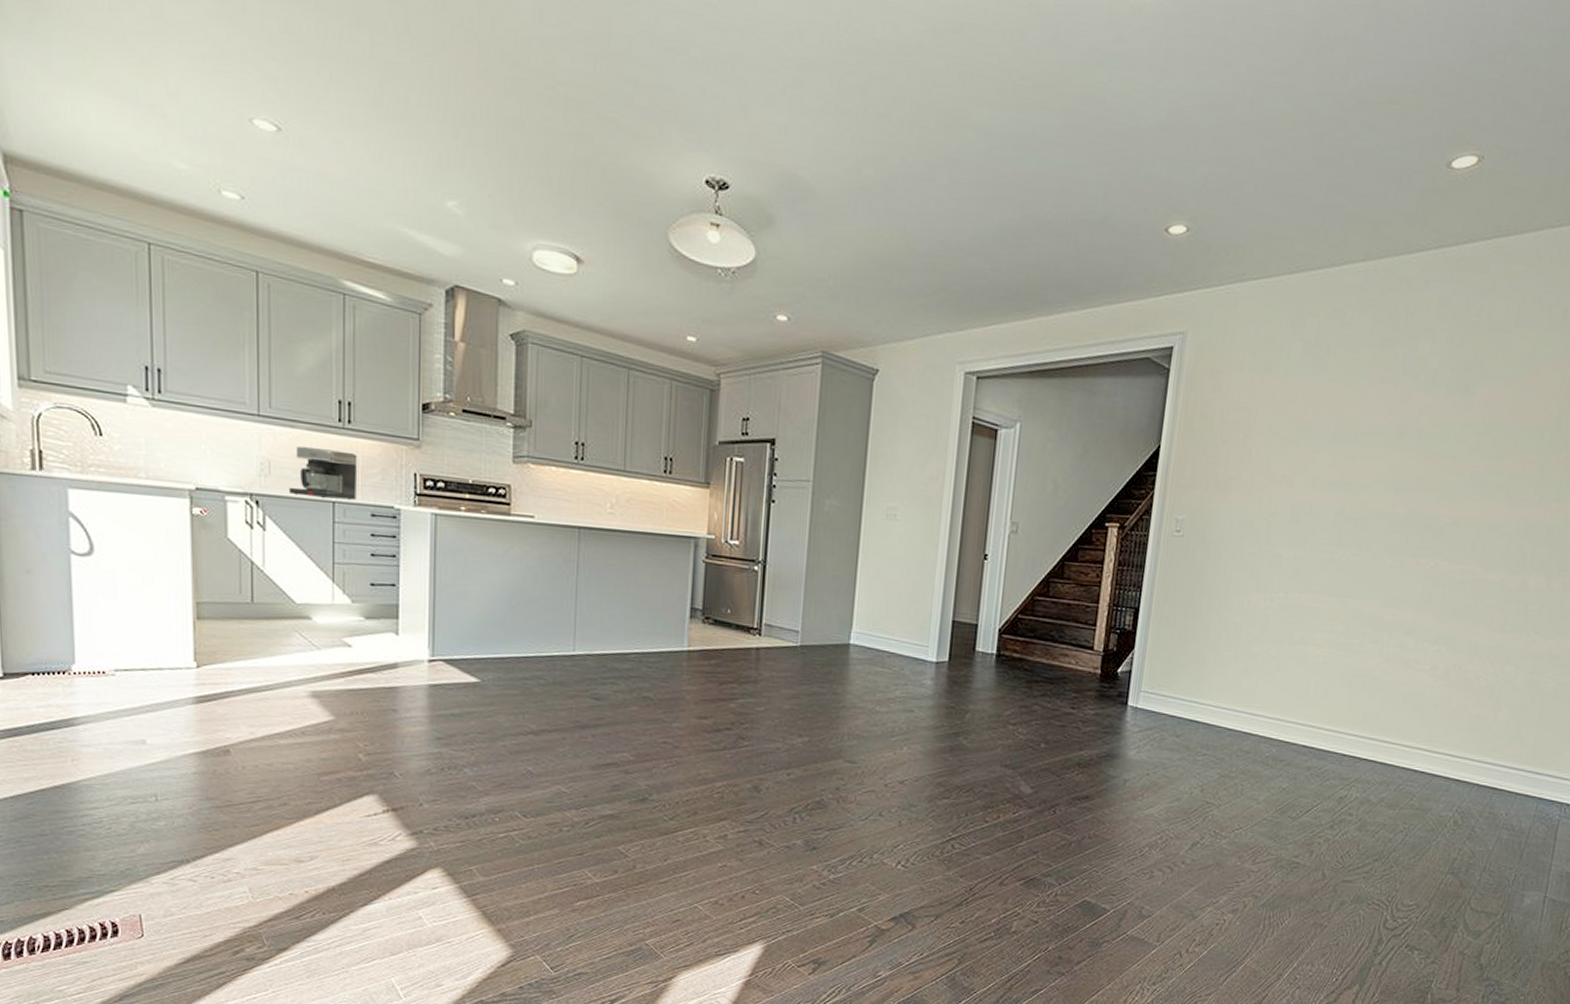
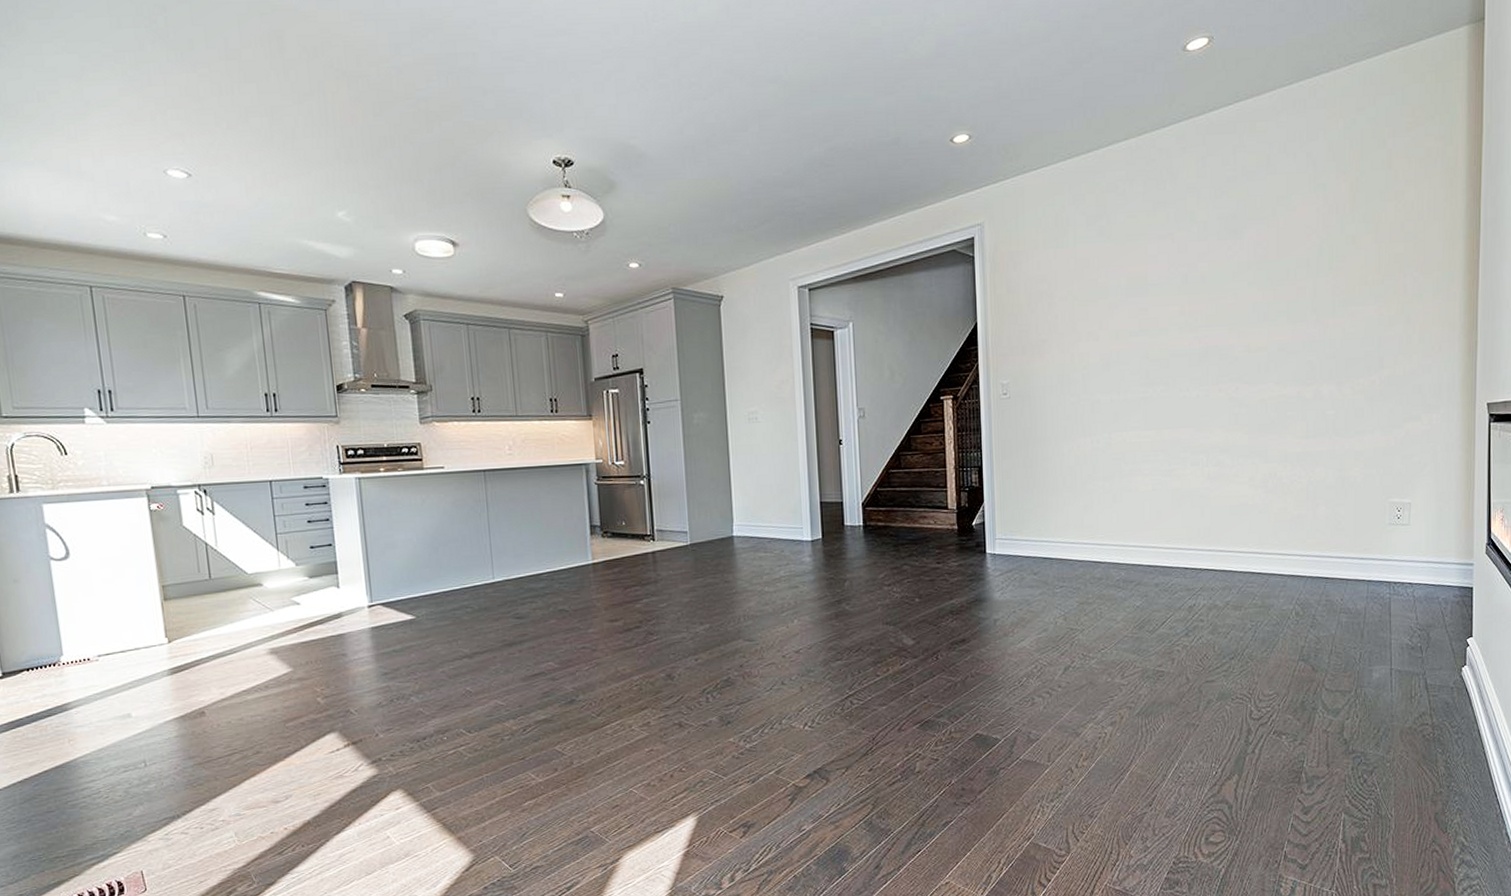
coffee maker: present [289,446,358,501] -> none [231,436,289,480]

